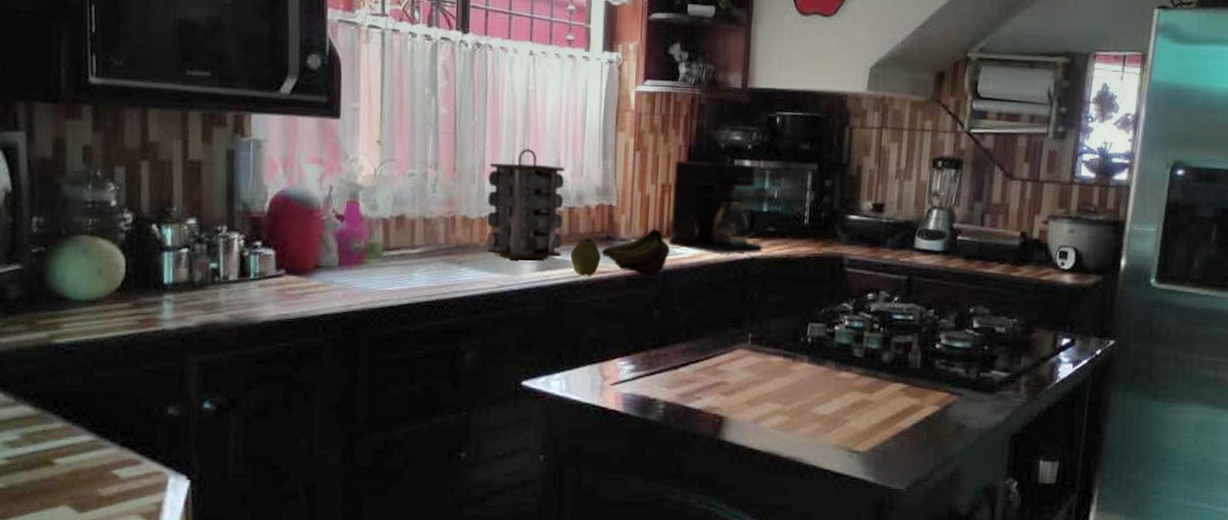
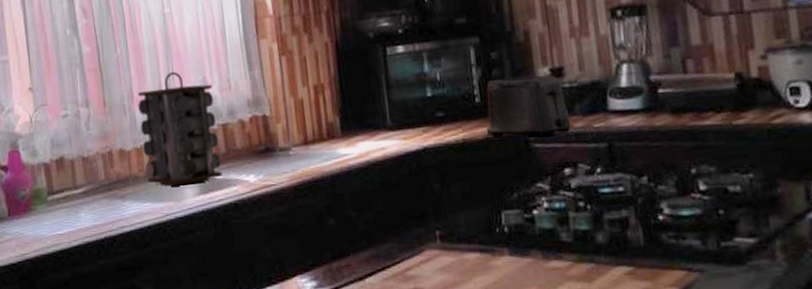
fruit: present [570,237,601,276] -> none [231,152,263,194]
fruit: present [601,228,671,275] -> none [262,132,335,183]
coffee maker: present [668,160,763,256] -> none [323,49,435,151]
toaster: none [808,205,881,265] -> present [486,75,571,139]

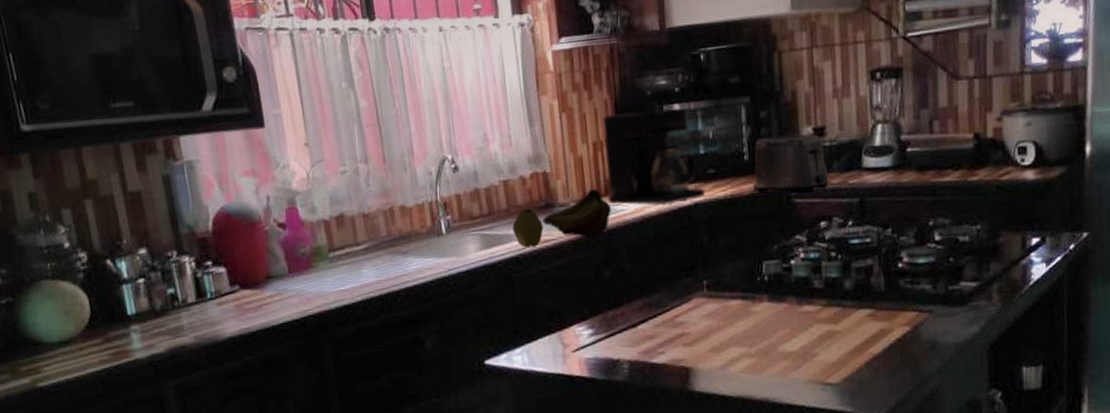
spice rack: present [138,72,223,186] -> none [418,128,504,242]
fruit: none [231,152,263,194] -> present [512,208,544,248]
fruit: none [262,132,335,183] -> present [542,188,612,238]
coffee maker: none [323,49,435,151] -> present [602,108,706,206]

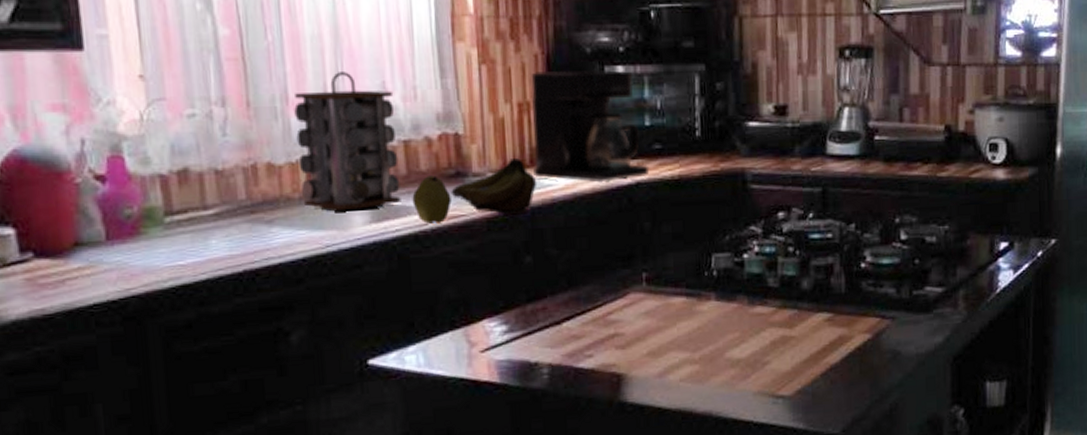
spice rack: none [418,128,504,242] -> present [294,72,401,212]
toaster: present [753,134,829,194] -> none [704,111,789,180]

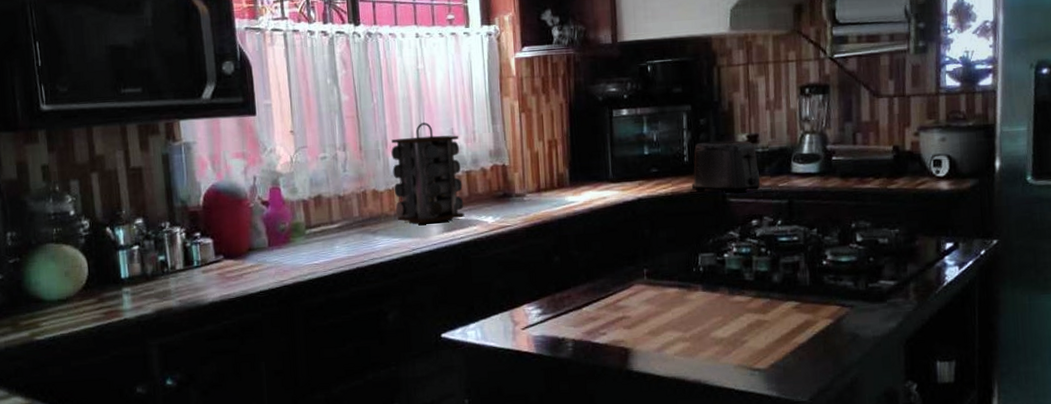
fruit: present [412,175,452,224] -> none [472,196,500,233]
fruit: present [451,157,537,215] -> none [500,181,563,226]
coffee maker: present [530,69,650,183] -> none [557,112,649,200]
toaster: none [704,111,789,180] -> present [691,140,761,194]

